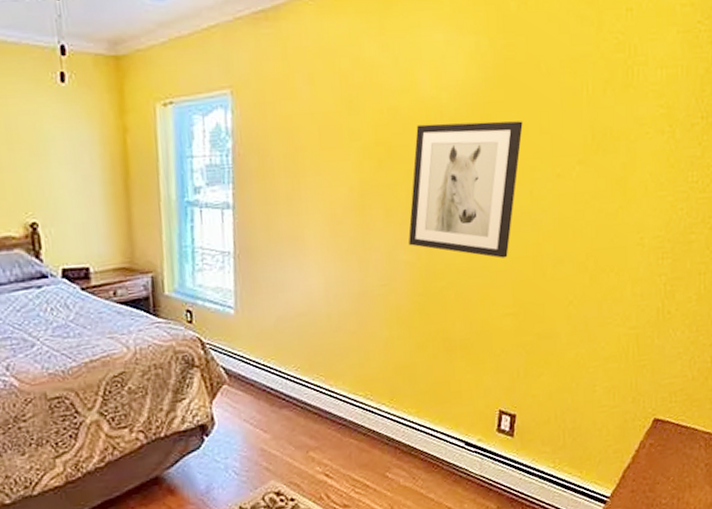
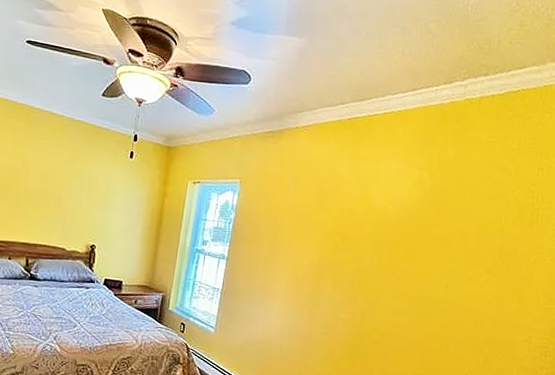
wall art: present [408,121,523,258] -> none [348,225,447,331]

